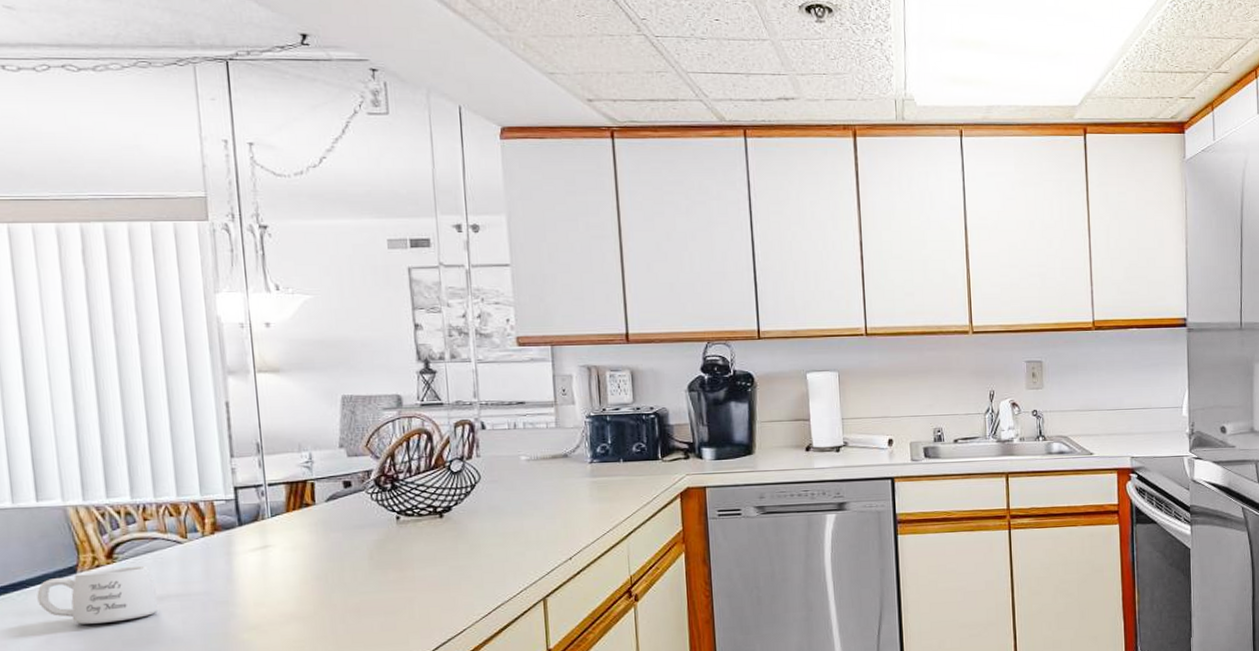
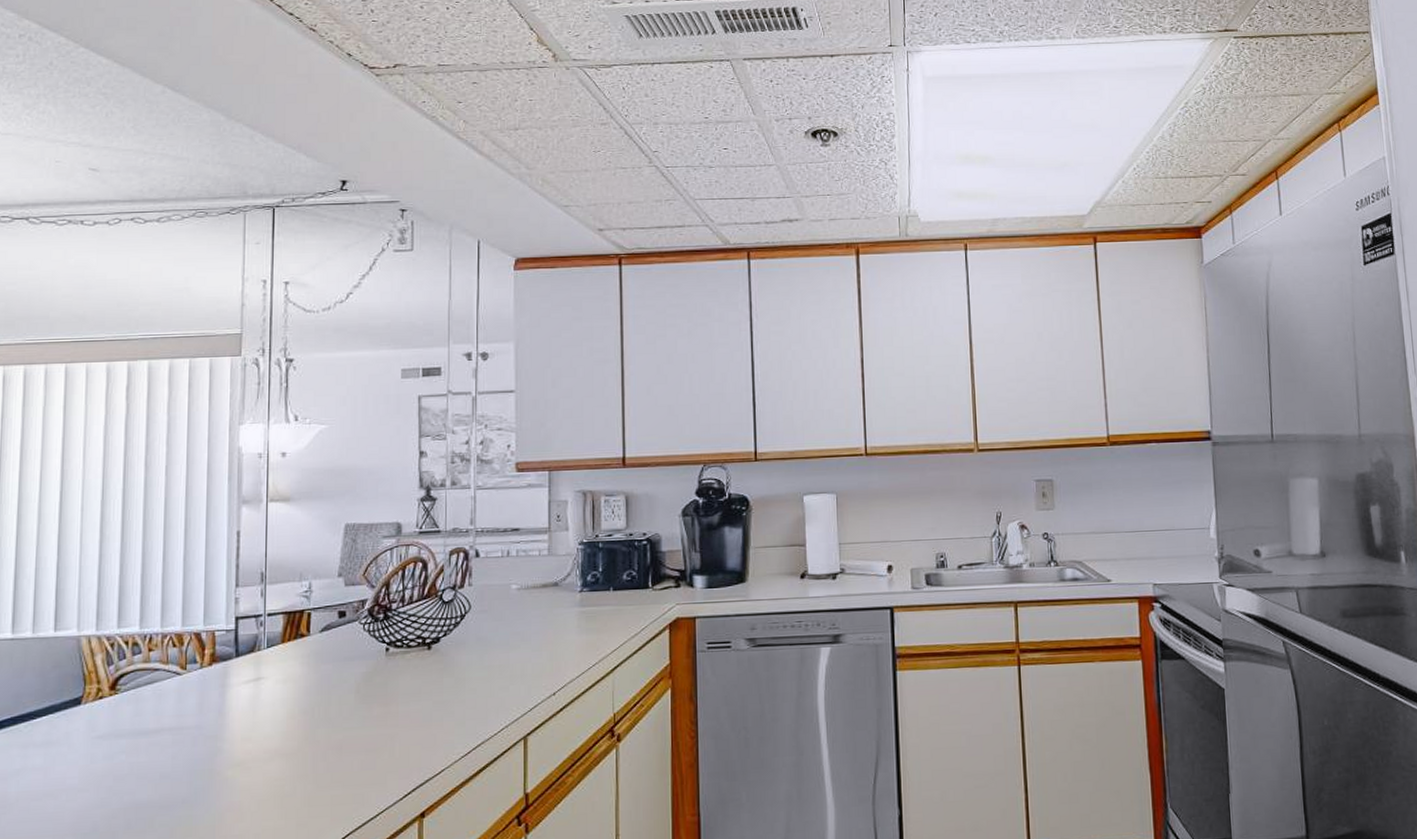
mug: present [37,566,159,624] -> none [42,697,152,758]

